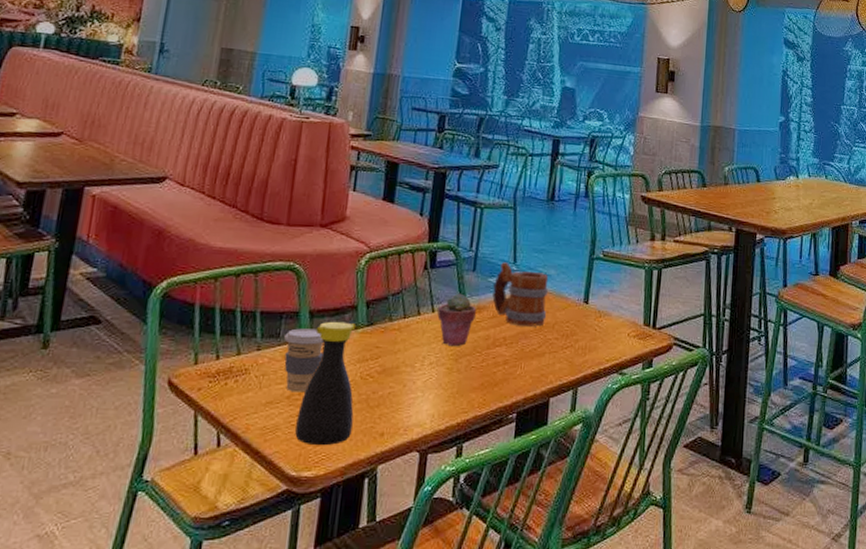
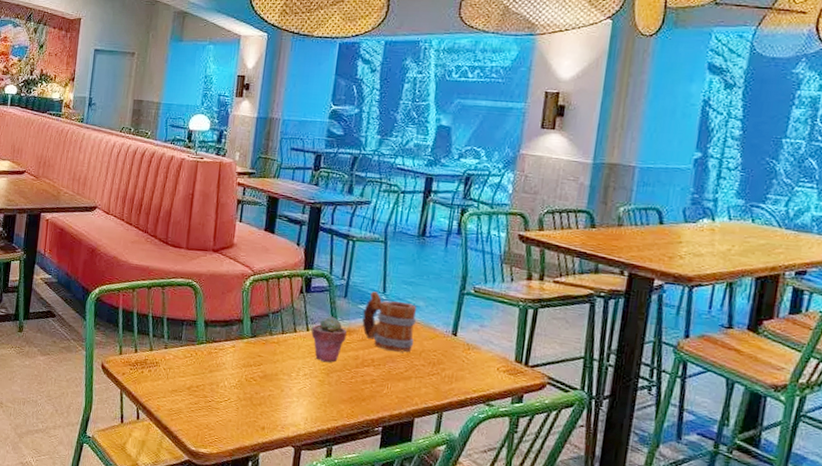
coffee cup: present [284,328,324,393] -> none [185,334,216,386]
bottle: present [295,321,356,446] -> none [194,331,242,431]

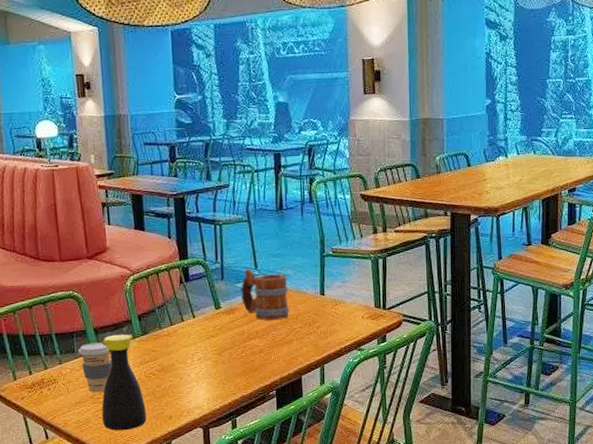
coffee cup: none [185,334,216,386] -> present [78,342,112,393]
bottle: none [194,331,242,431] -> present [101,334,147,431]
potted succulent: present [311,316,347,363] -> none [196,299,230,343]

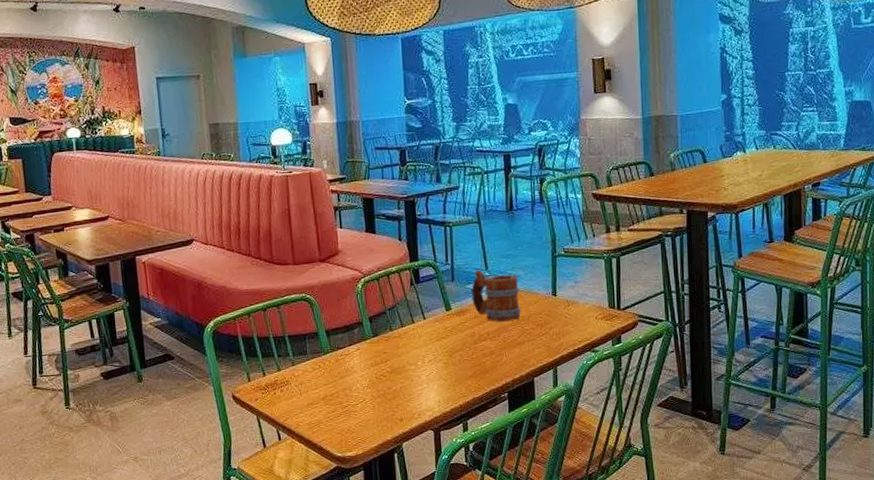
coffee cup: present [78,342,112,393] -> none [310,344,344,395]
bottle: present [101,334,147,431] -> none [333,336,377,433]

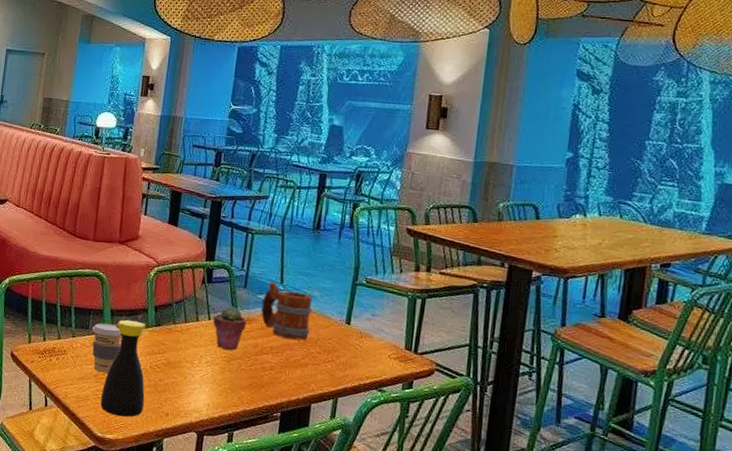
coffee cup: none [310,344,344,395] -> present [92,323,122,374]
bottle: none [333,336,377,433] -> present [100,320,147,417]
potted succulent: none [427,301,461,345] -> present [212,305,246,350]

